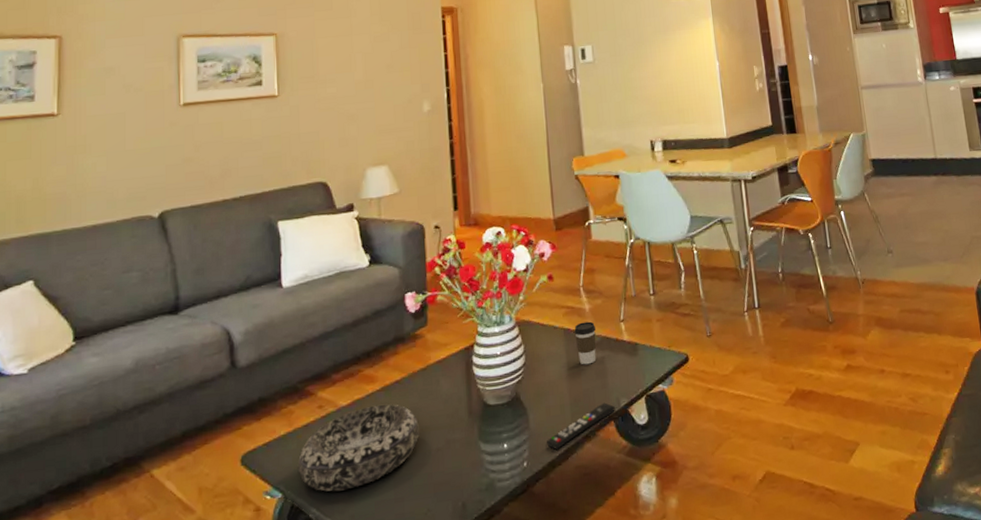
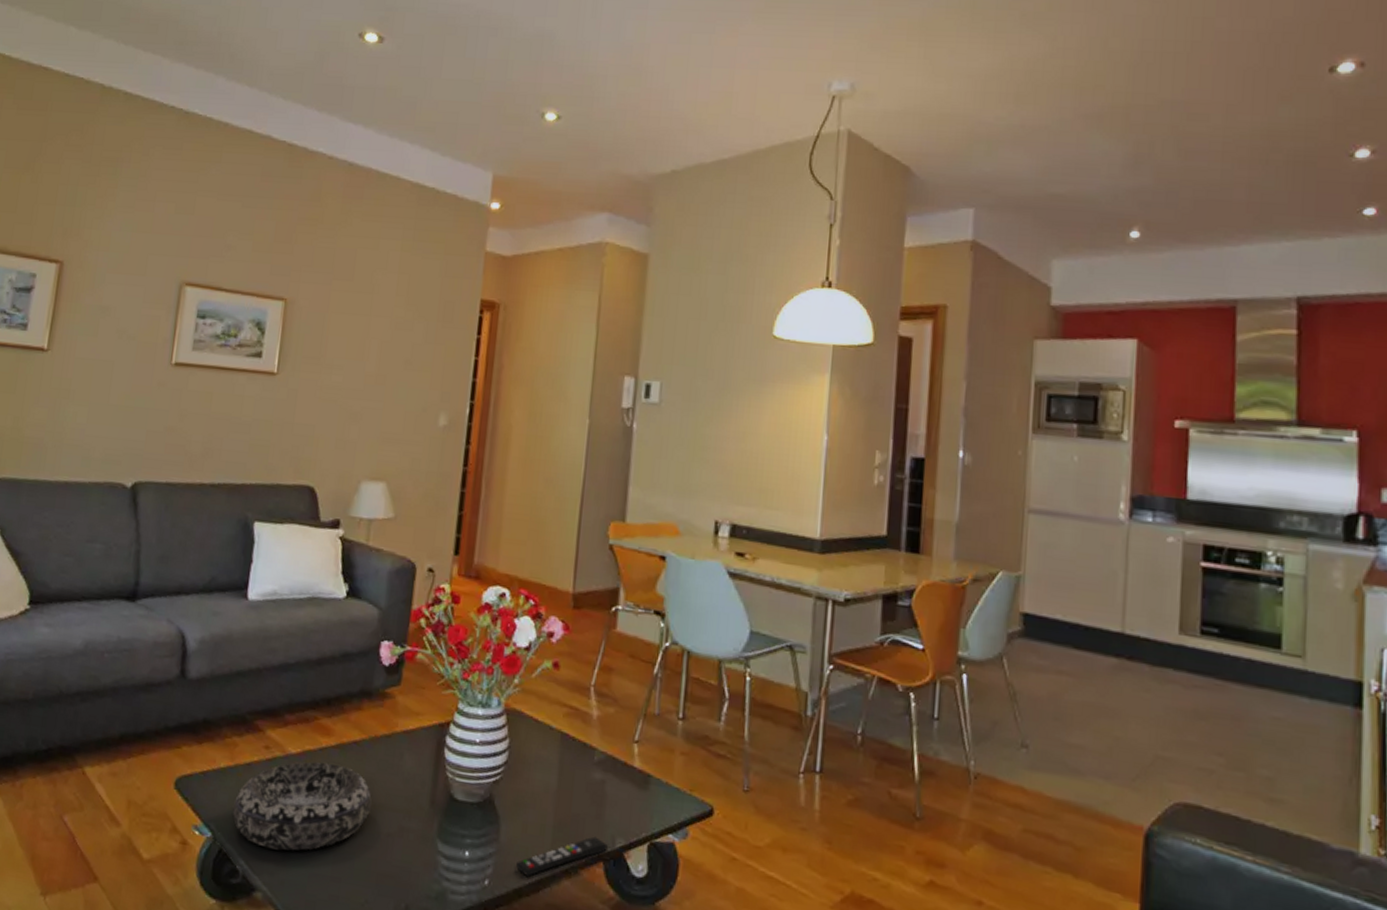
coffee cup: present [574,321,597,365] -> none [573,730,601,785]

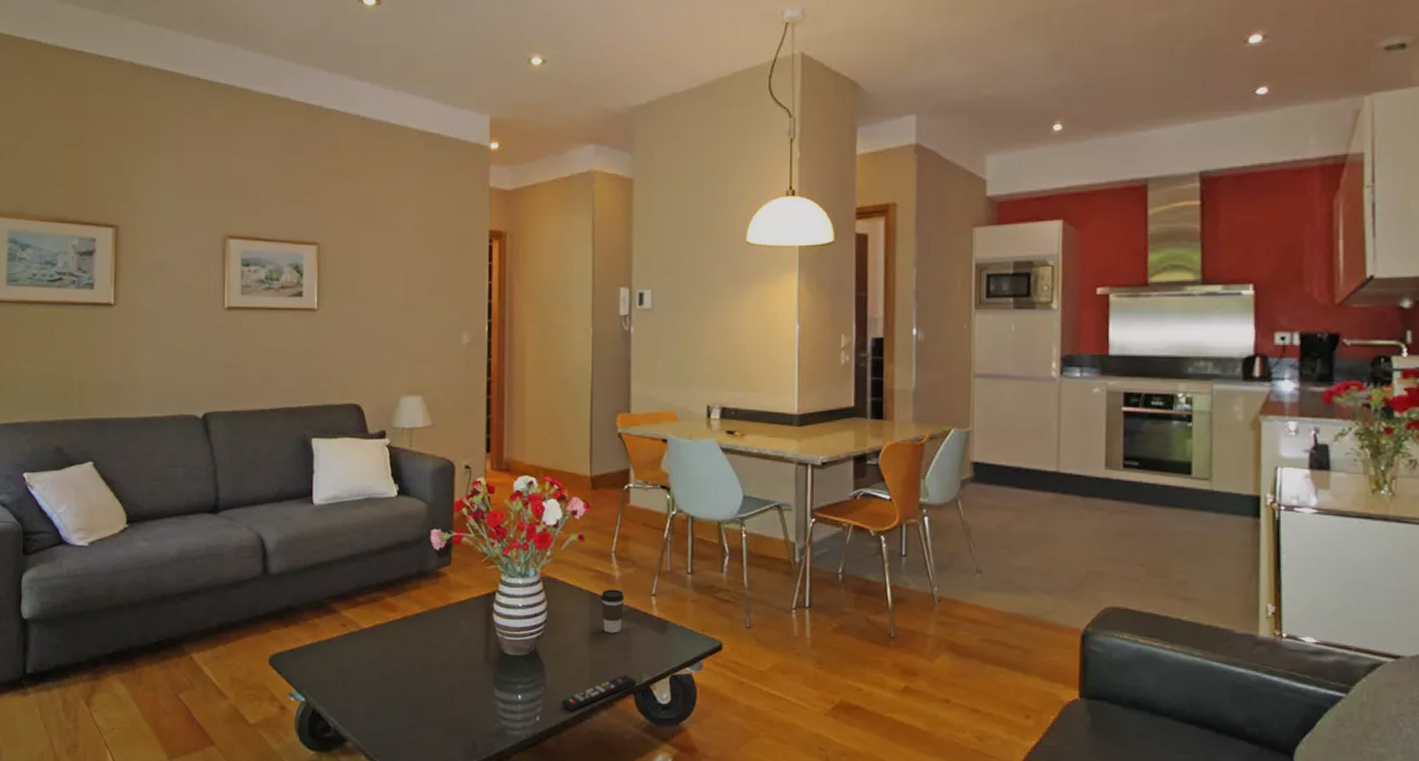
decorative bowl: present [233,761,372,851] -> none [321,633,436,708]
coffee cup: none [573,730,601,785] -> present [601,589,624,634]

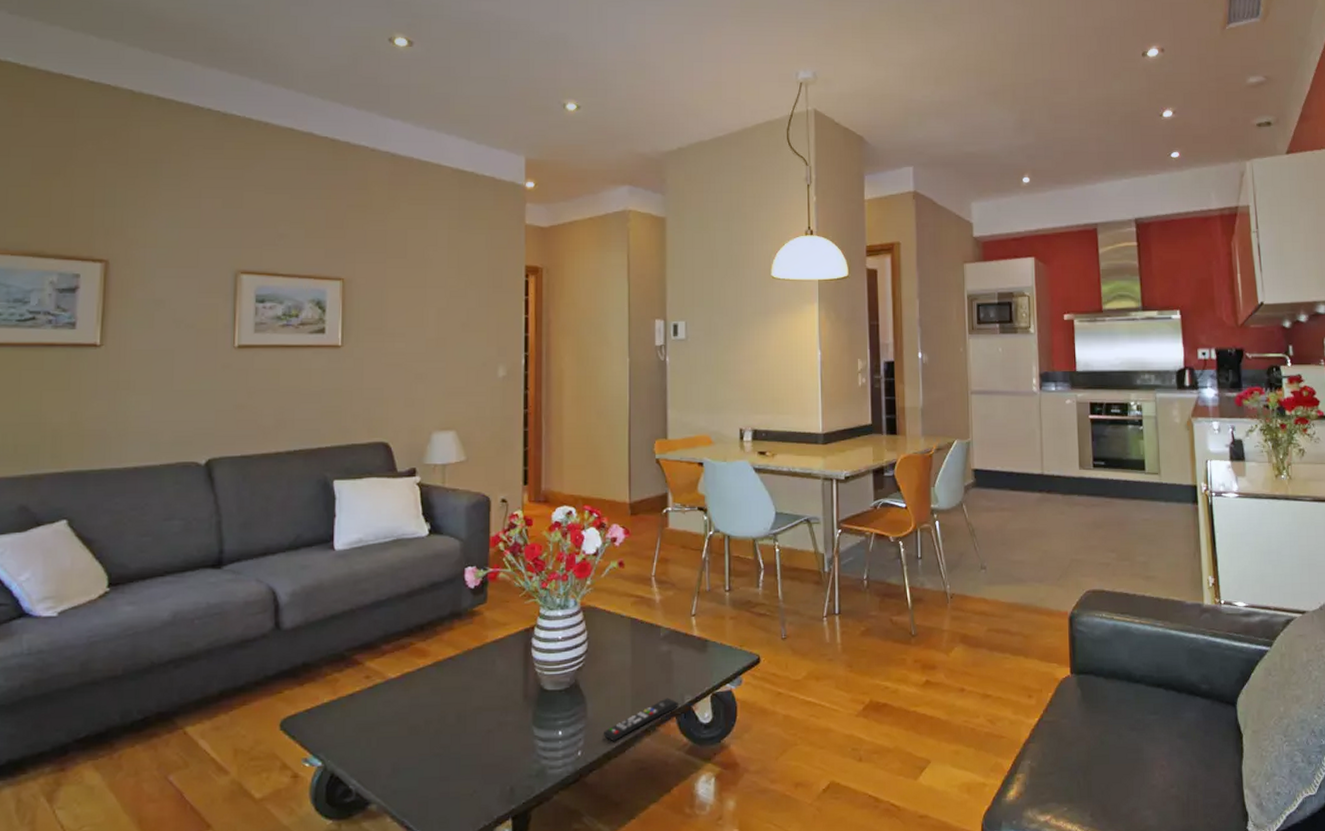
coffee cup: present [601,589,624,634] -> none [642,613,664,658]

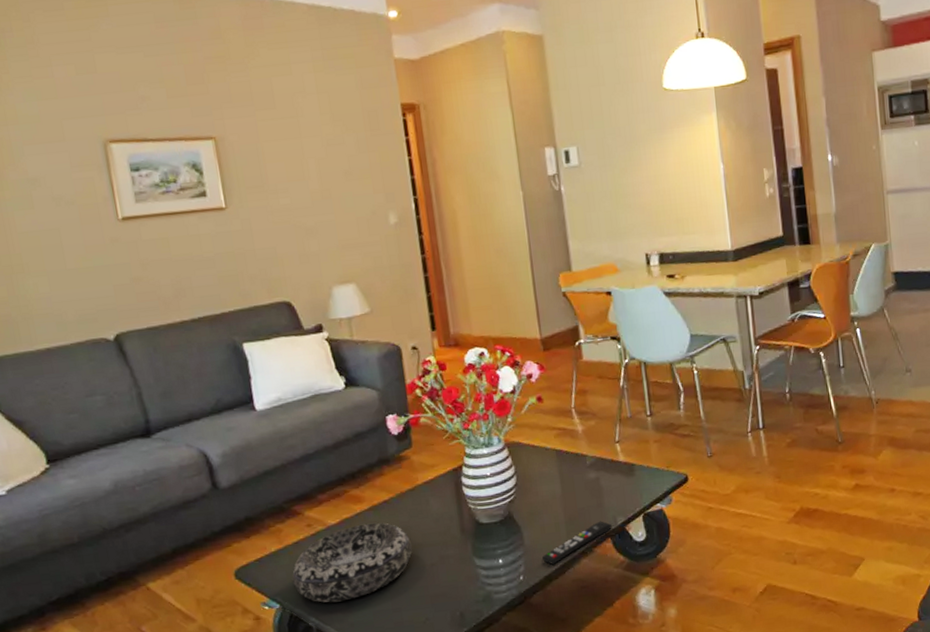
decorative bowl: none [341,680,470,765] -> present [292,522,412,603]

